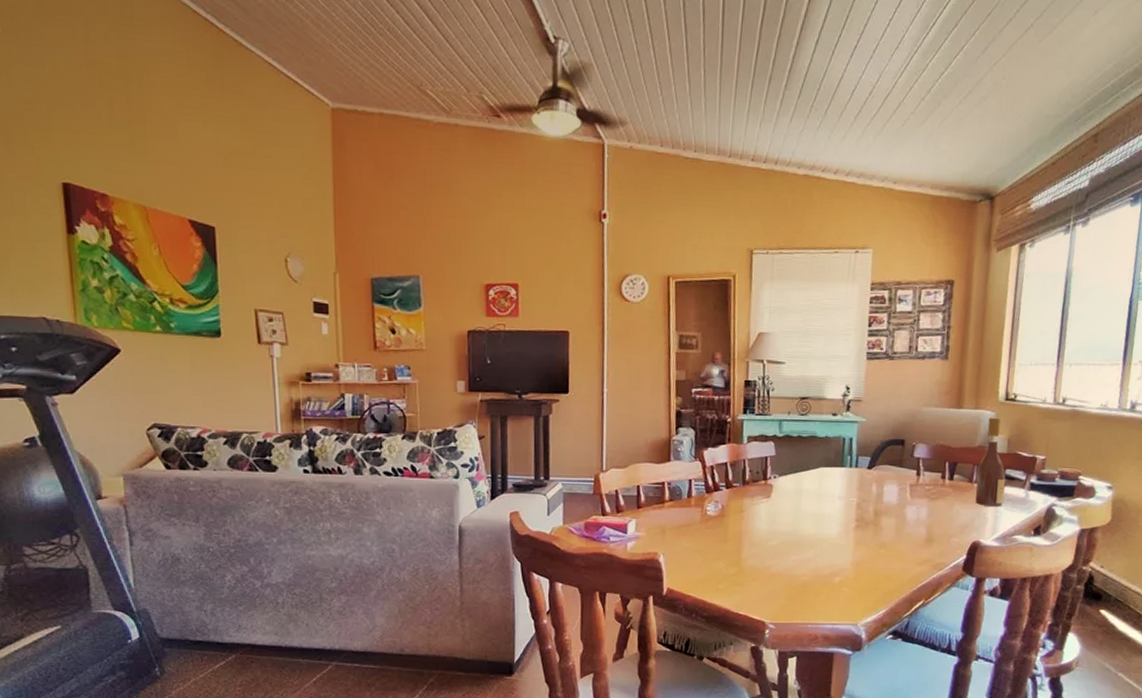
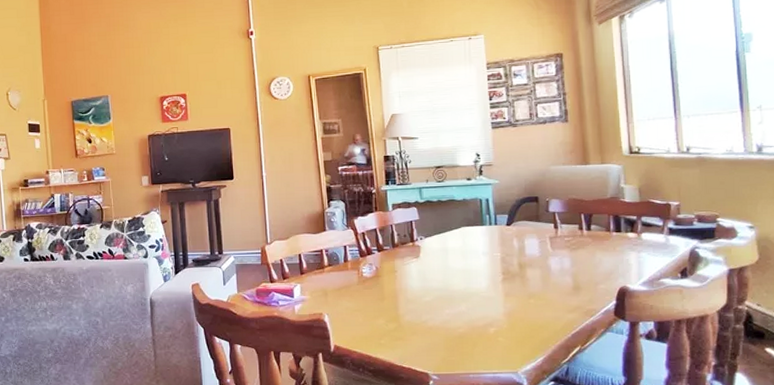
wine bottle: present [975,417,1006,508] -> none [613,170,645,254]

